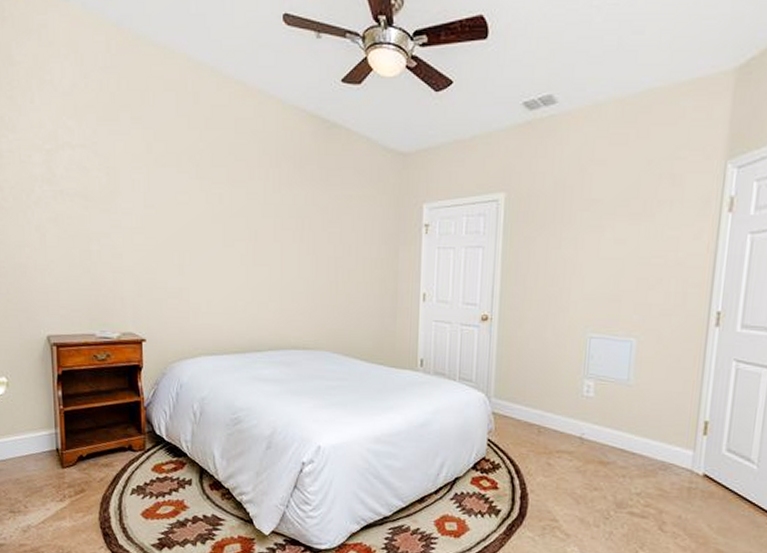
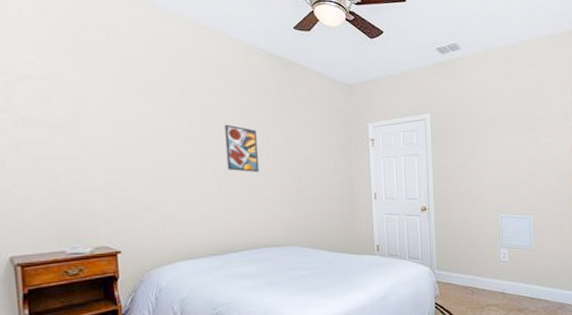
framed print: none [256,201,291,260] -> present [225,124,259,172]

